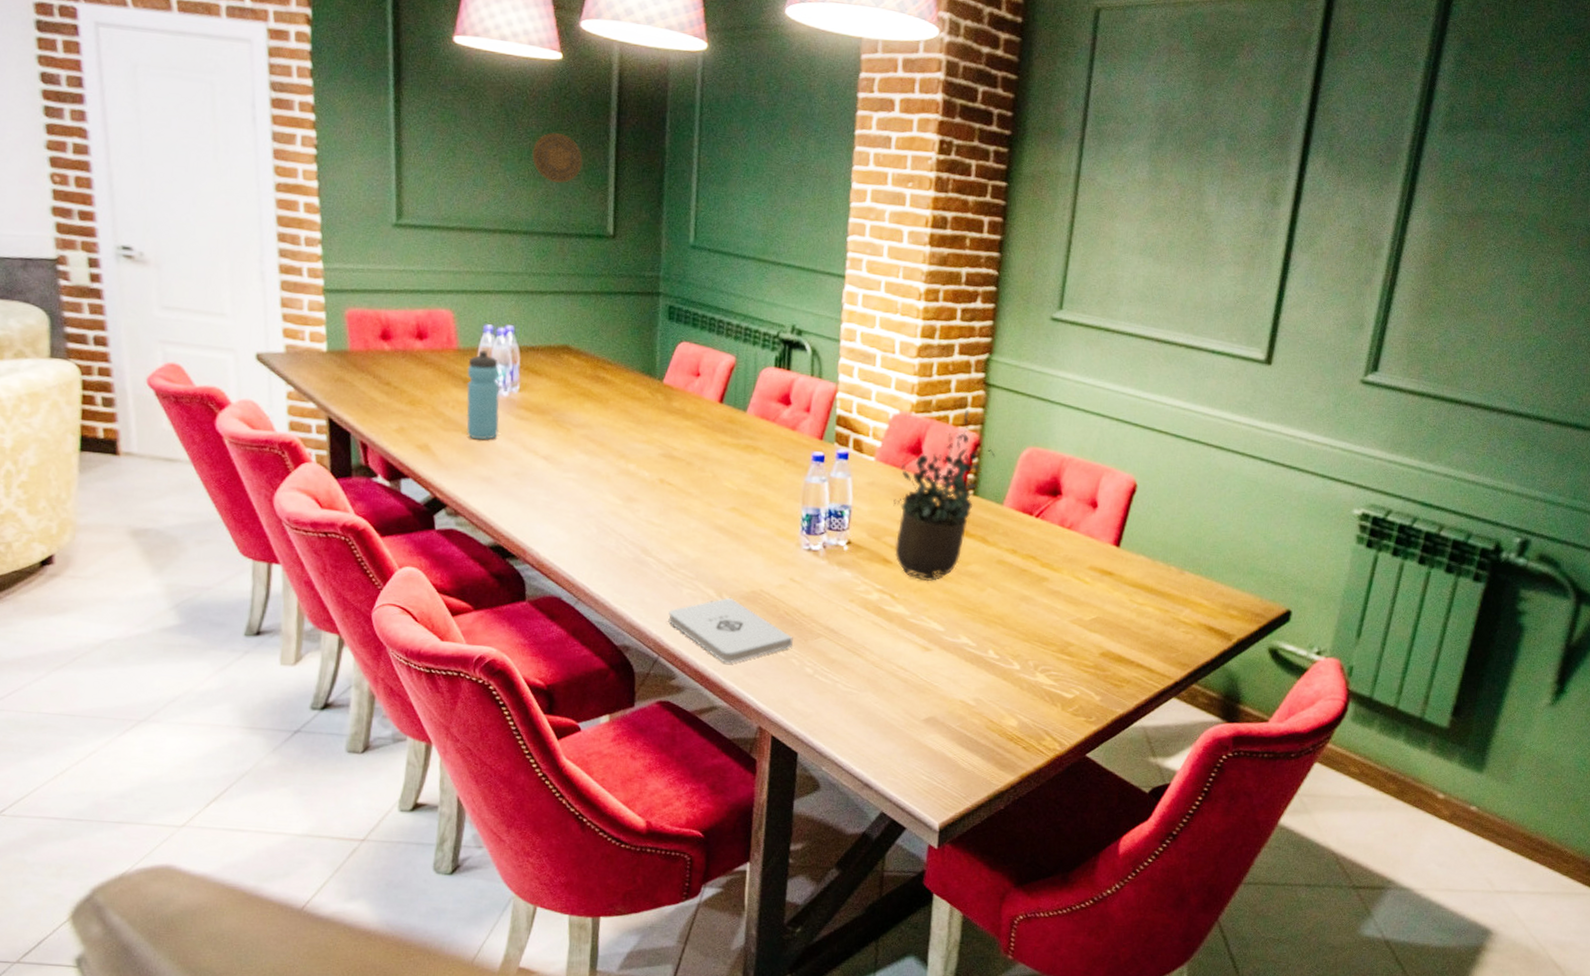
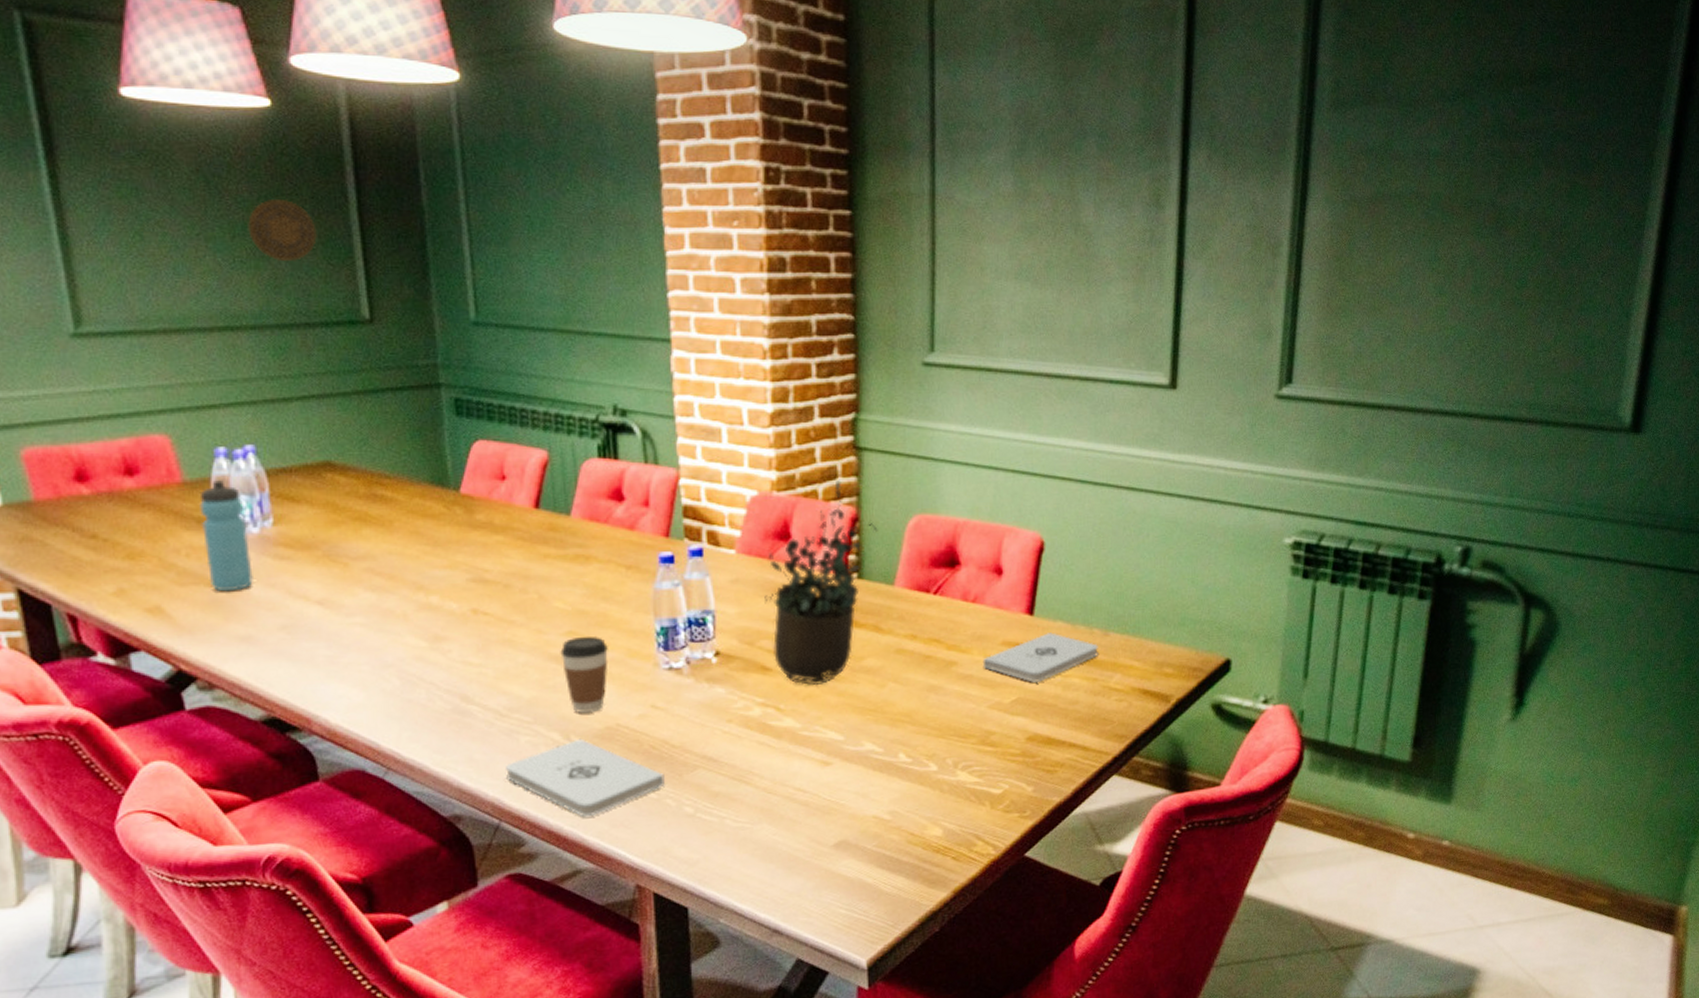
coffee cup: none [723,513,762,577] -> present [560,636,609,713]
notepad: none [1070,564,1173,606] -> present [982,632,1098,683]

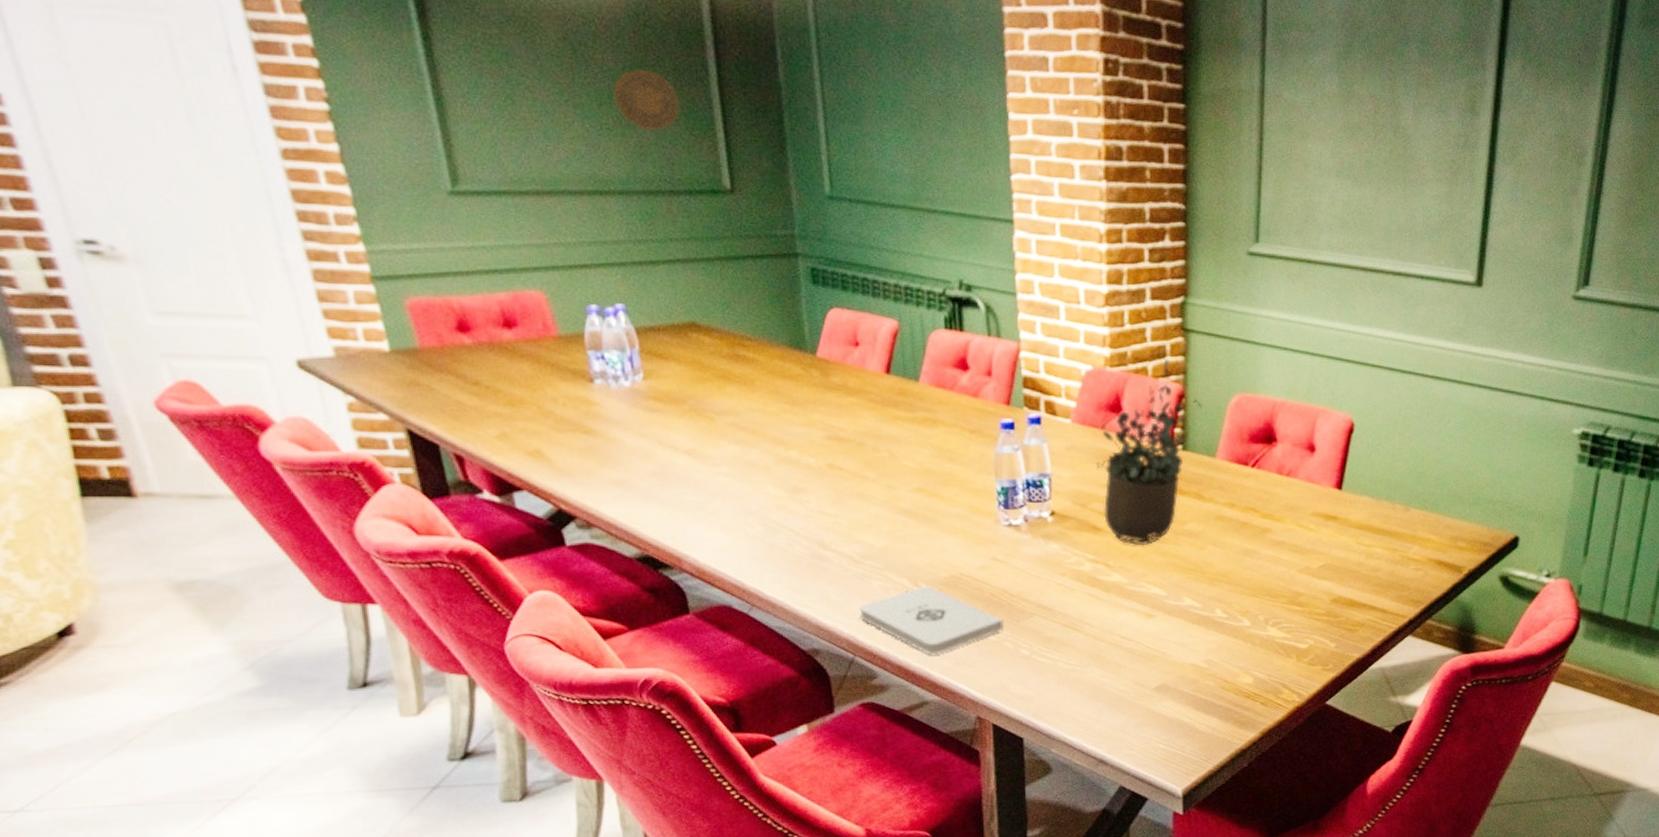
water bottle: present [199,480,253,592] -> none [574,336,626,439]
coffee cup: present [560,636,609,713] -> none [909,492,953,562]
notepad: present [982,632,1098,683] -> none [1294,506,1399,550]

